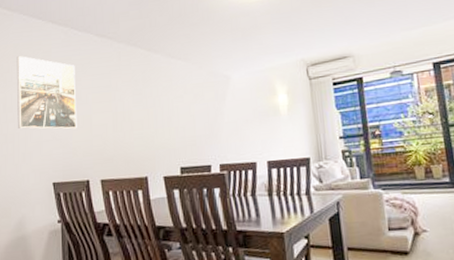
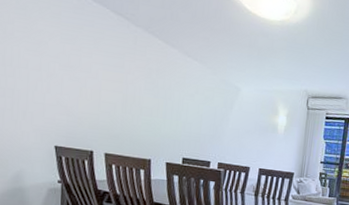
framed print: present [16,56,77,130] -> none [18,8,87,101]

